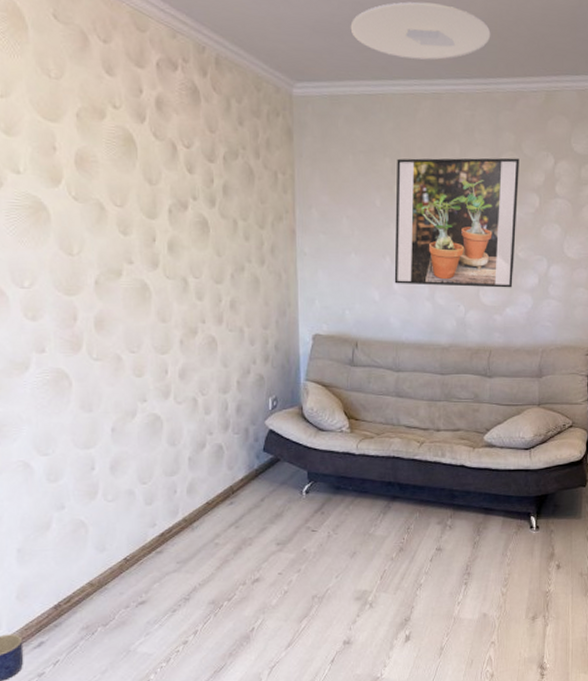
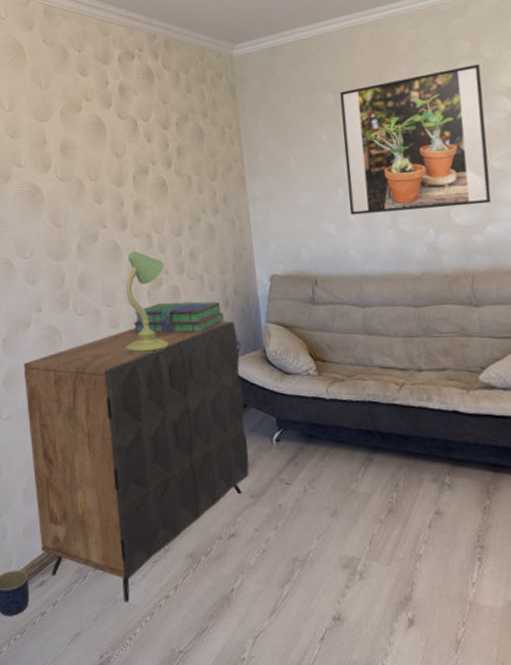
dresser: none [19,376,278,652] -> present [23,320,249,602]
table lamp: none [153,293,201,405] -> present [125,250,169,354]
stack of books: none [161,353,264,386] -> present [133,301,225,333]

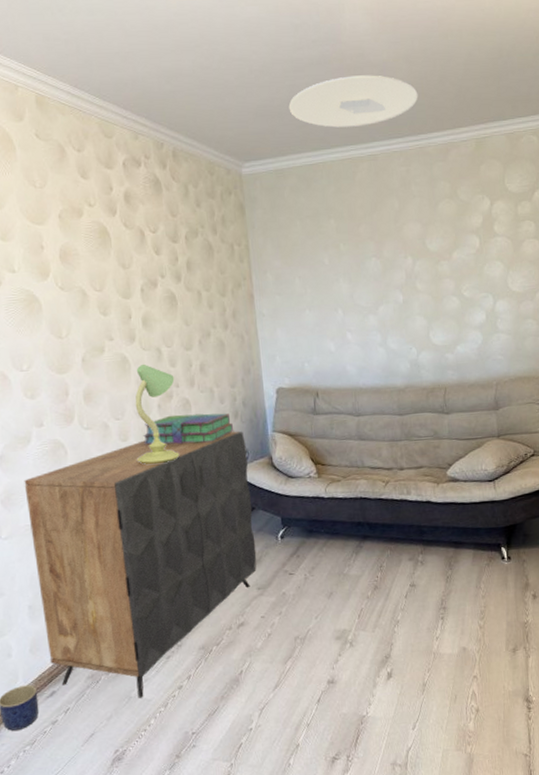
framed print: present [340,64,492,215] -> none [340,204,461,334]

